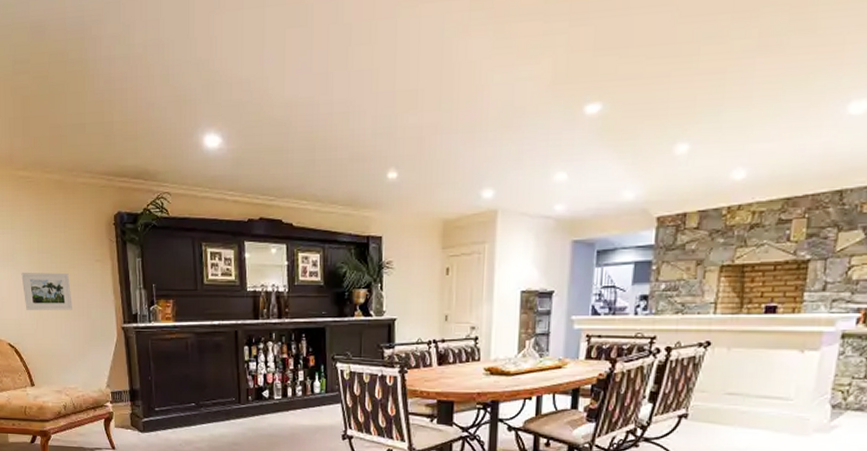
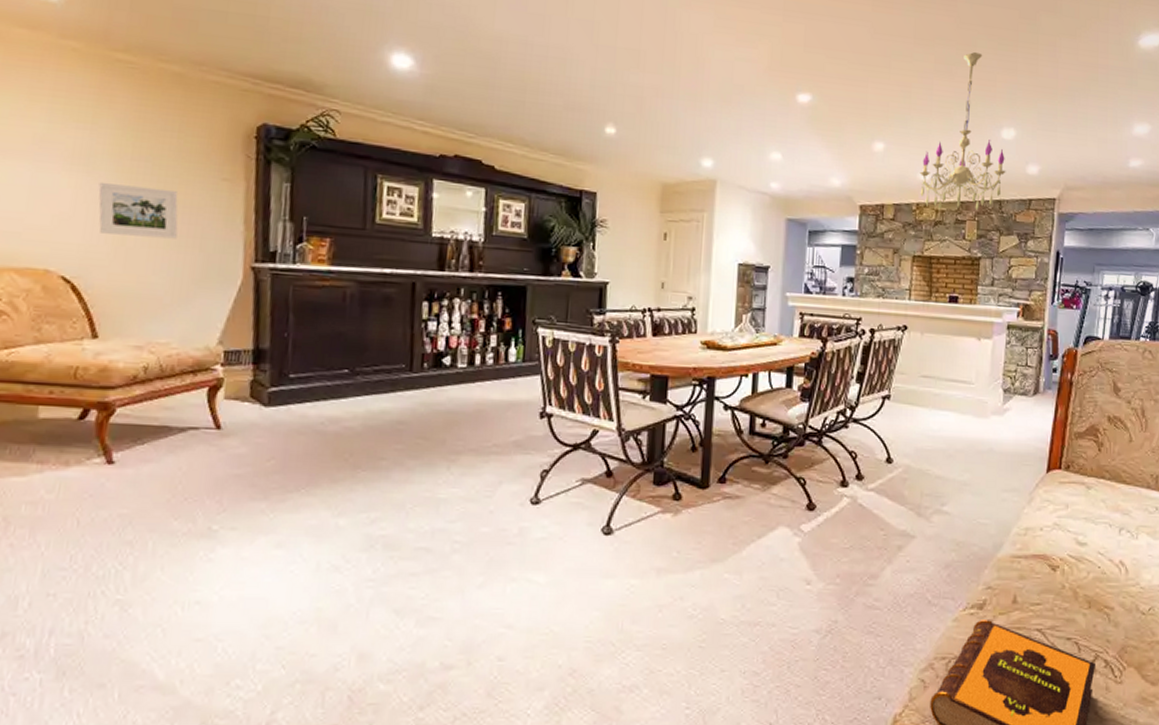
chandelier: none [732,13,852,212] -> present [919,52,1006,211]

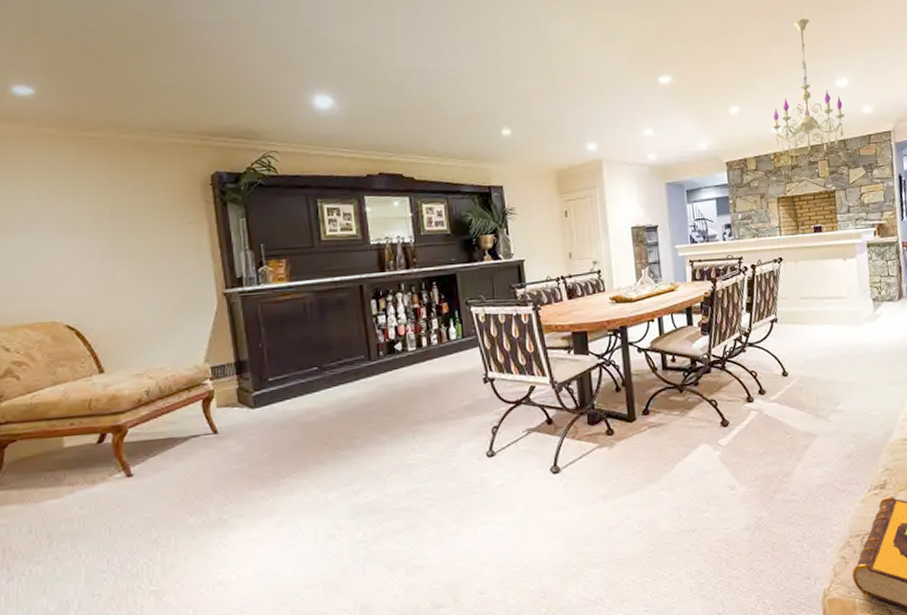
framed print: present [98,181,178,239] -> none [87,239,158,284]

